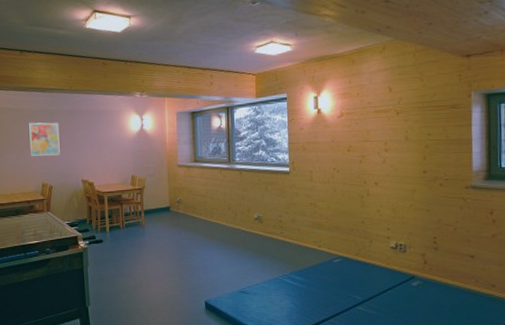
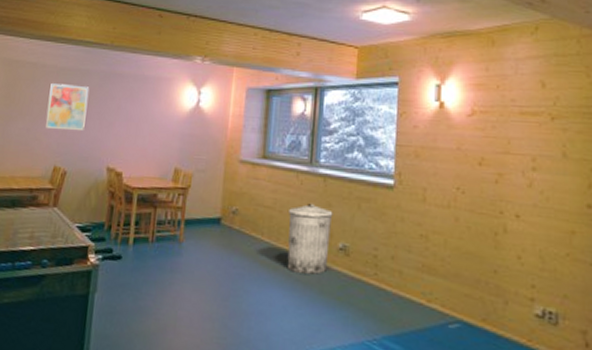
trash can: none [217,189,249,238] -> present [286,202,333,275]

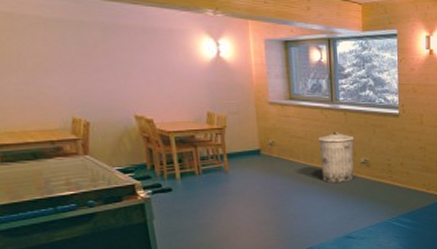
wall art: present [46,84,90,130] -> none [39,36,97,82]

